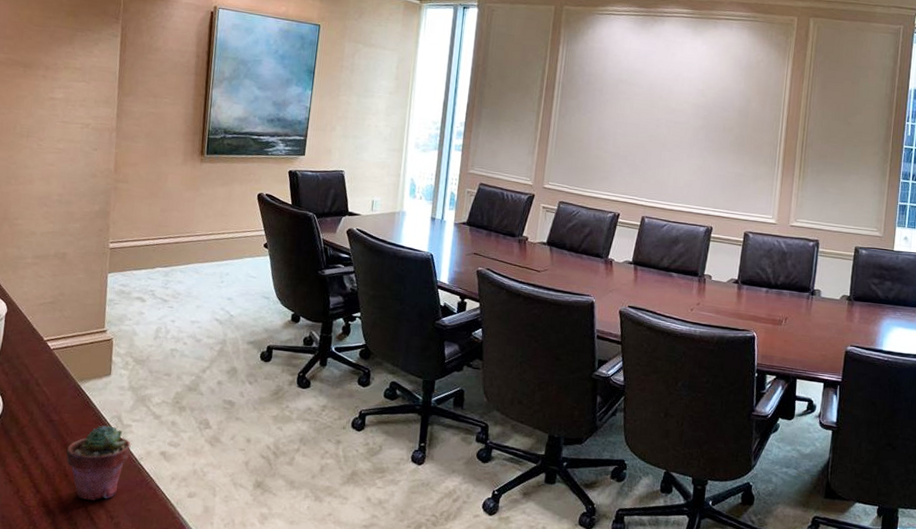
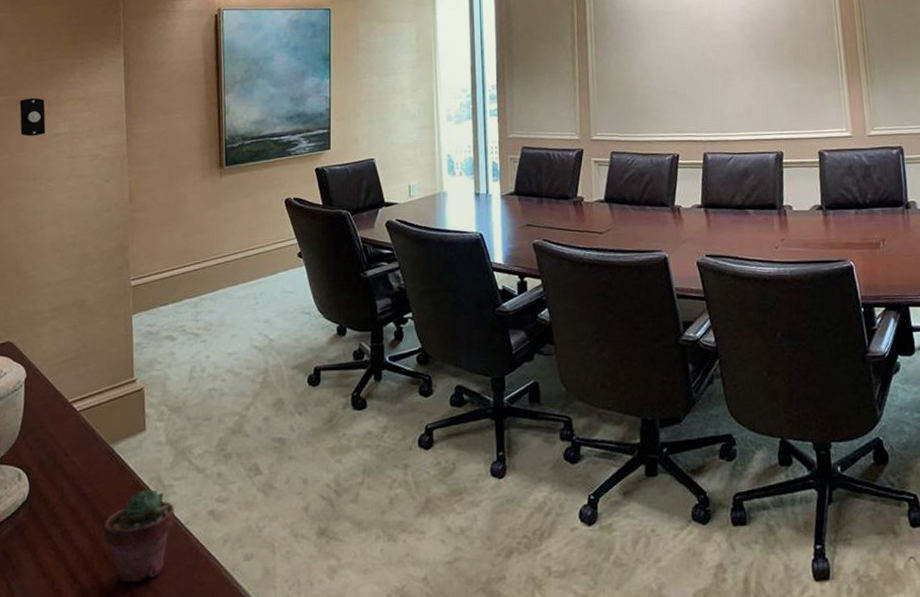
light switch: none [17,59,43,97] -> present [19,97,46,137]

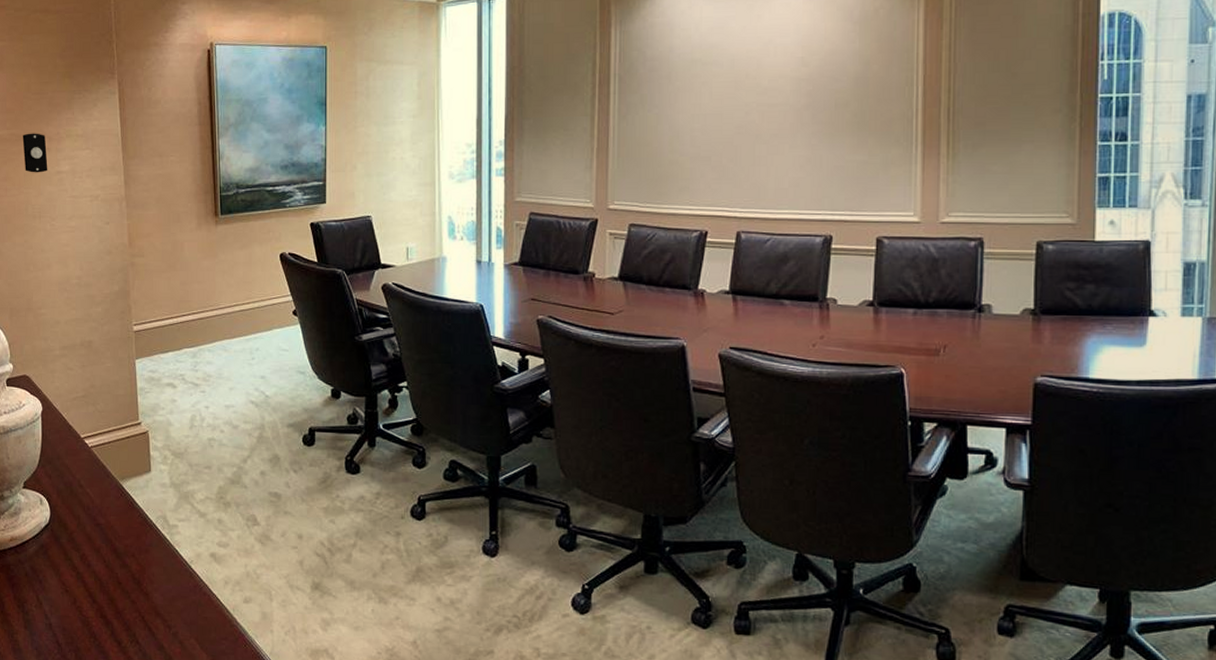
potted succulent: present [103,489,175,582] -> none [116,527,179,609]

